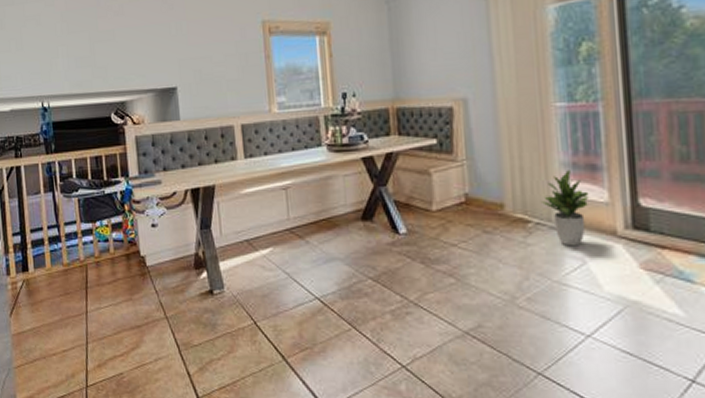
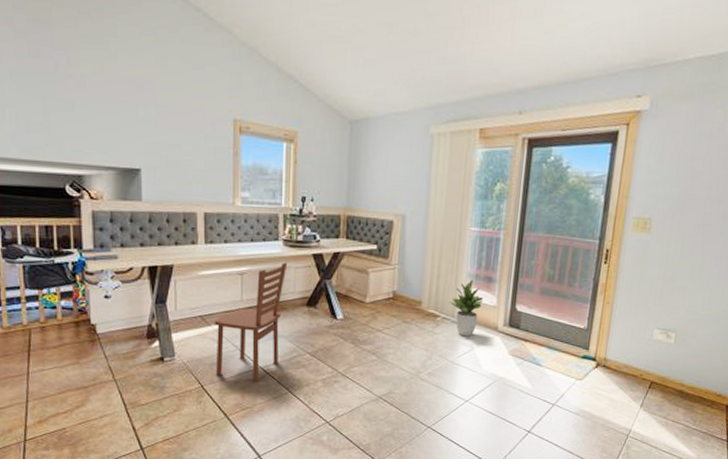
dining chair: none [262,170,336,317] -> present [214,262,288,382]

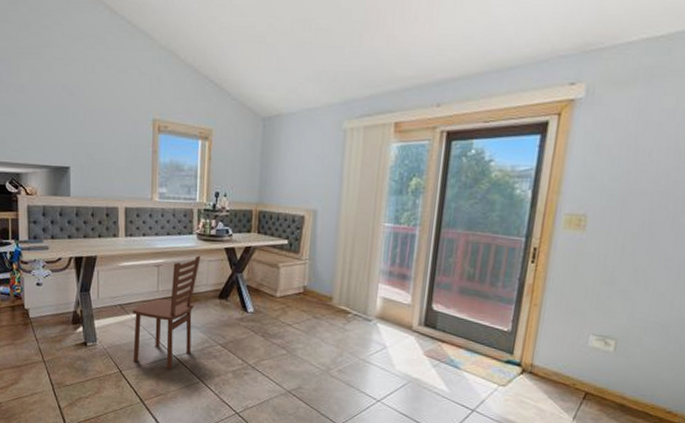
potted plant: present [449,280,484,337] -> none [361,277,398,335]

